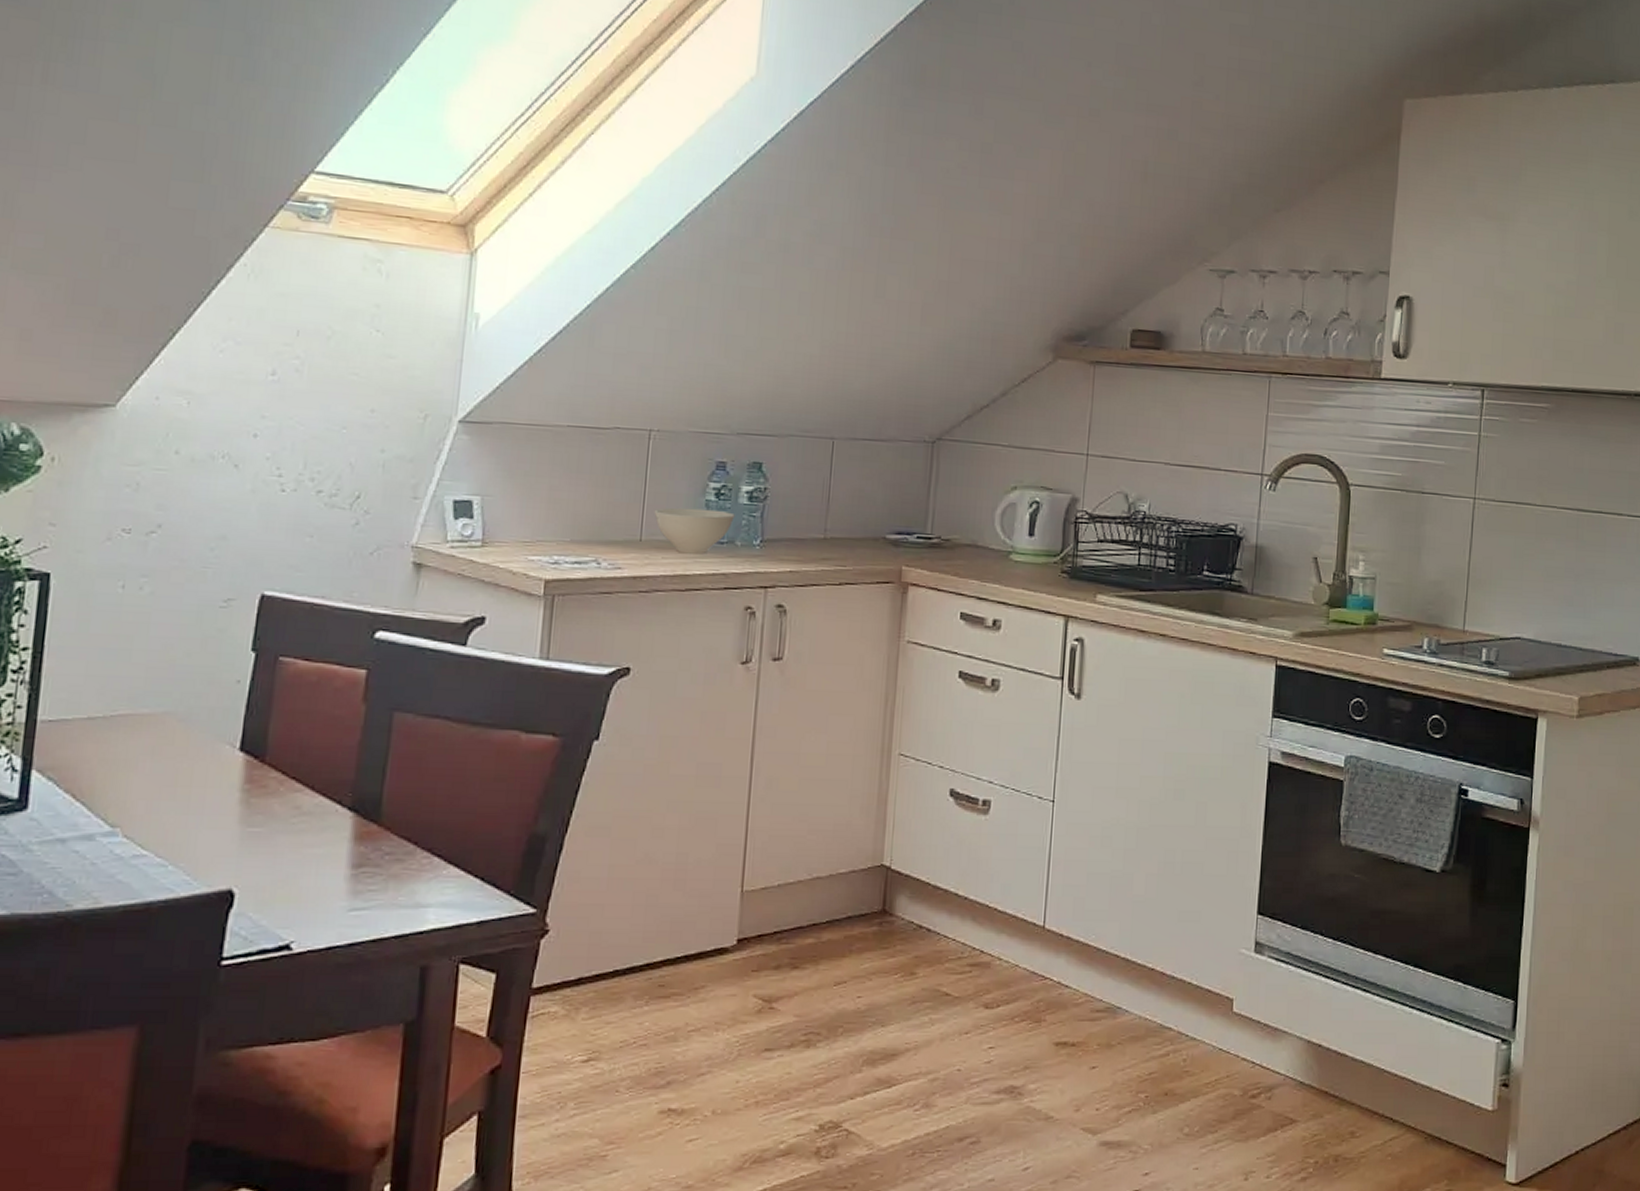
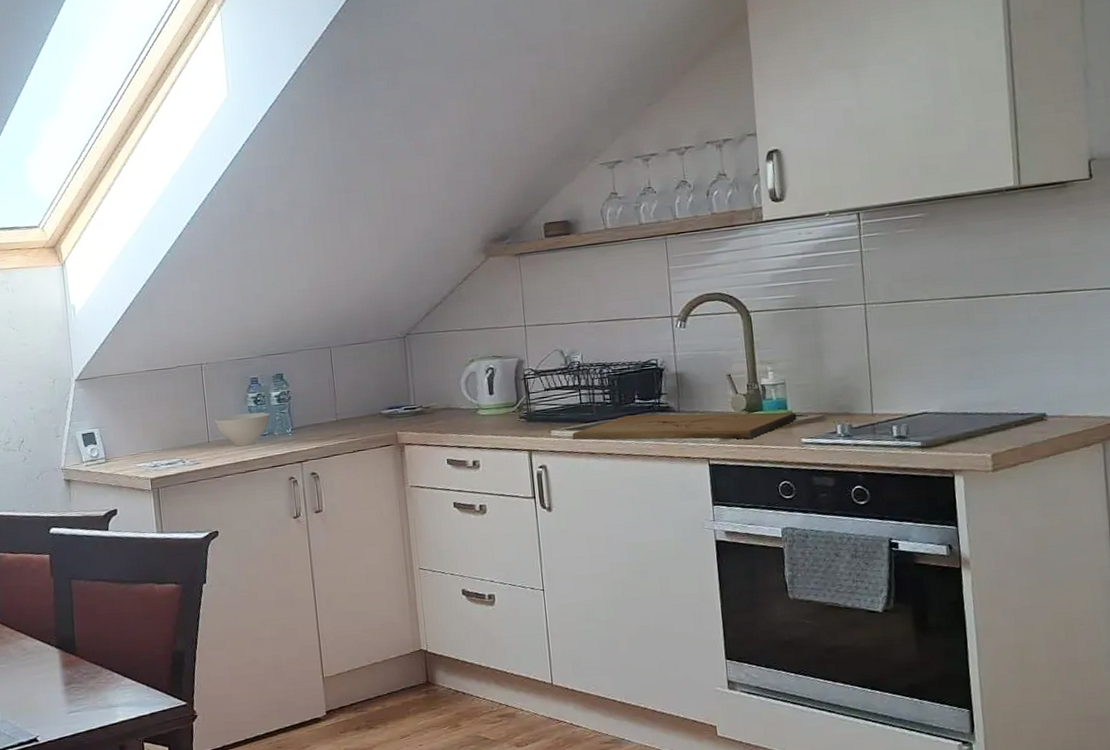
cutting board: none [1121,589,1382,641] -> present [572,412,797,440]

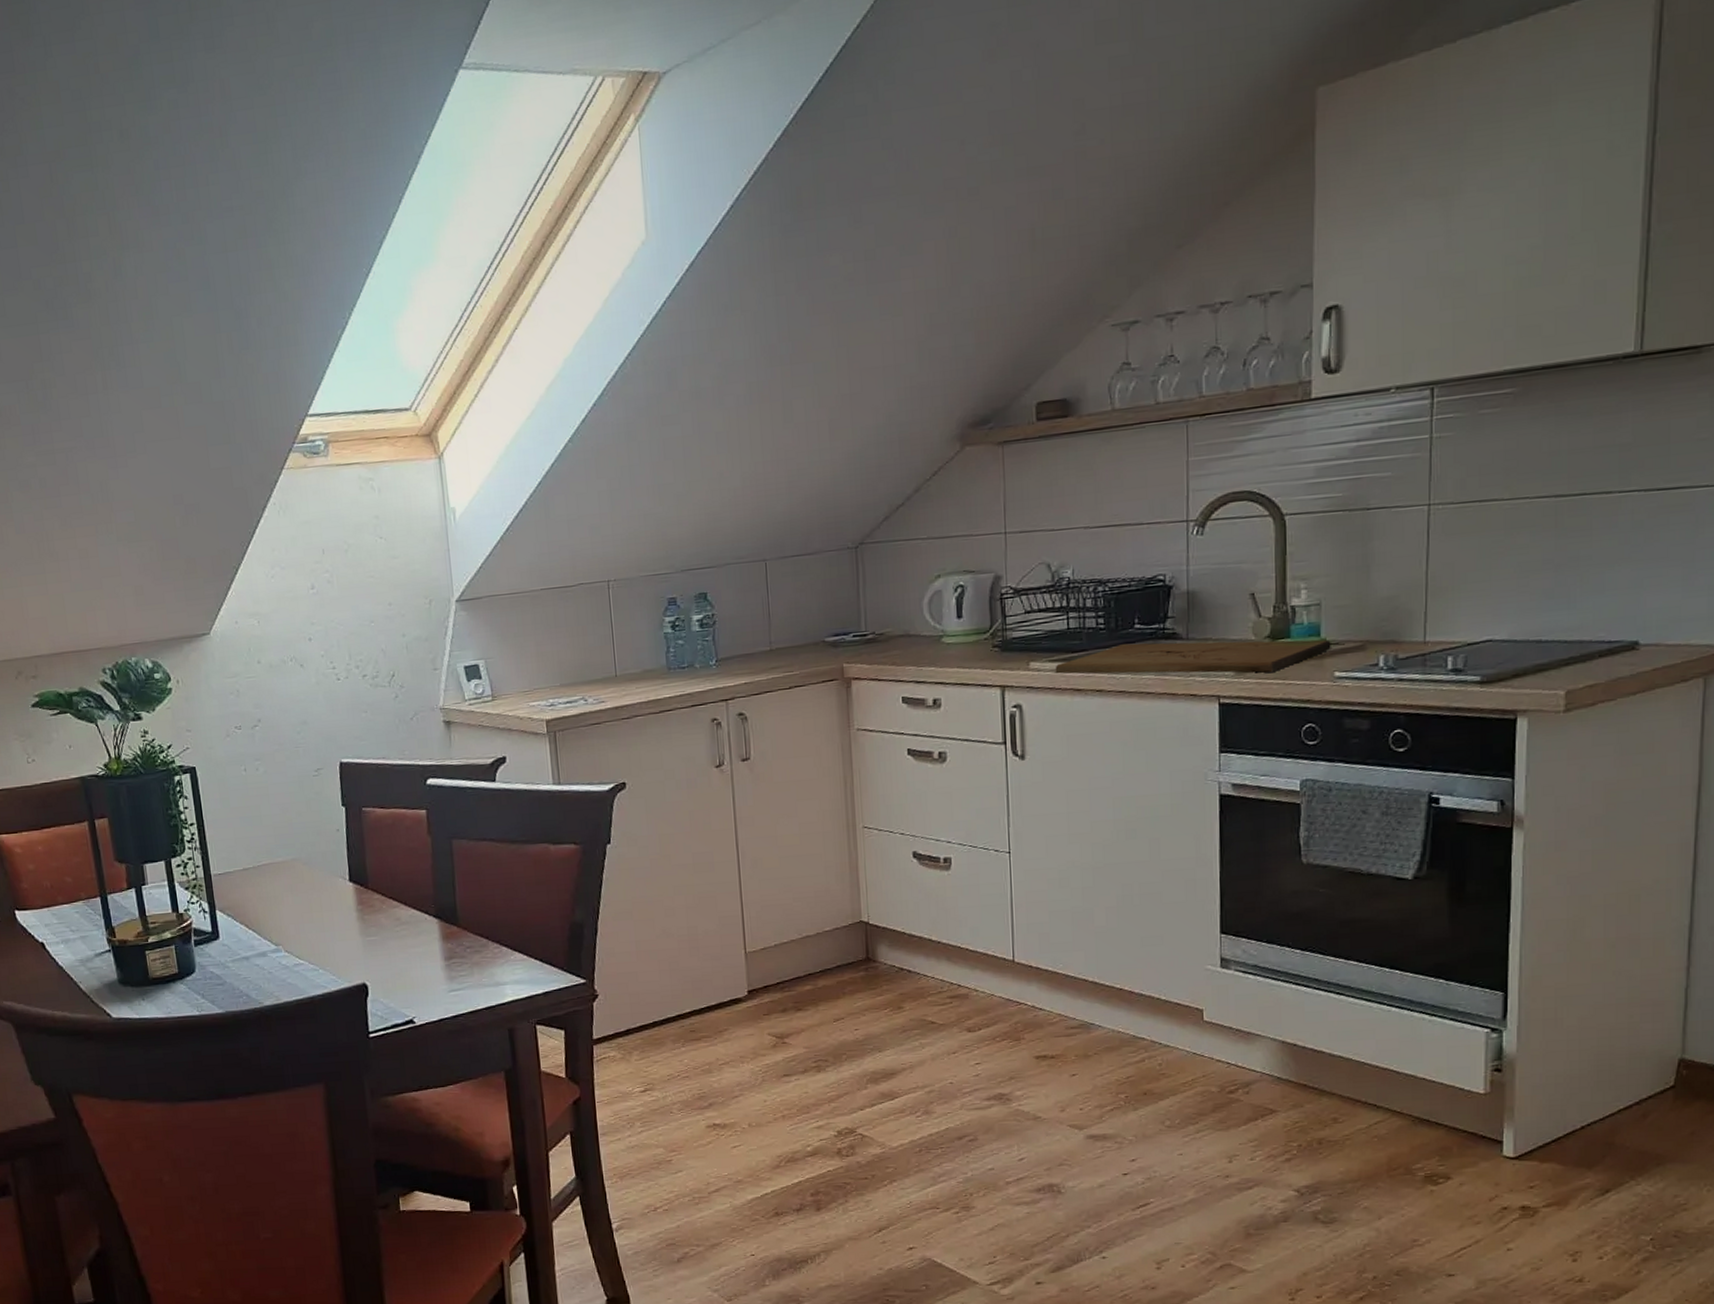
bowl: present [214,412,270,447] -> none [623,640,691,682]

